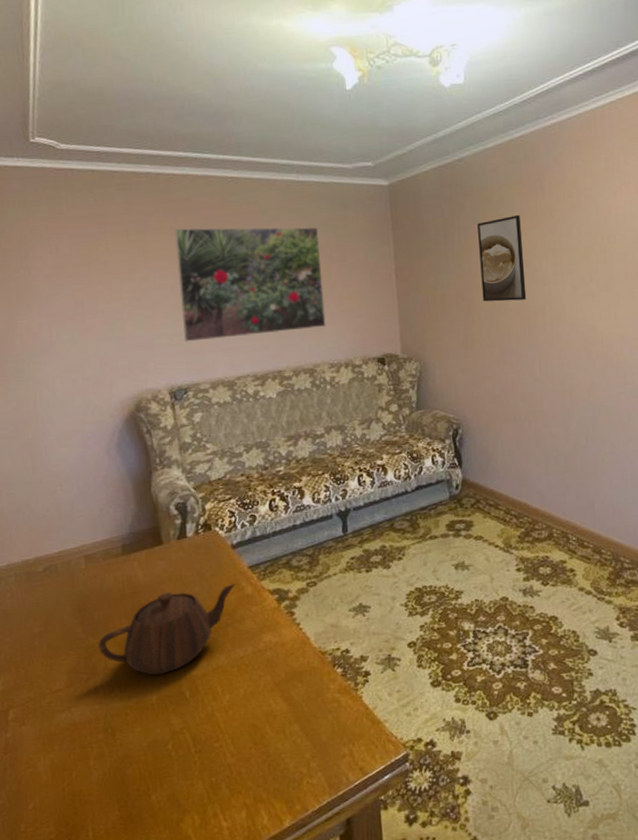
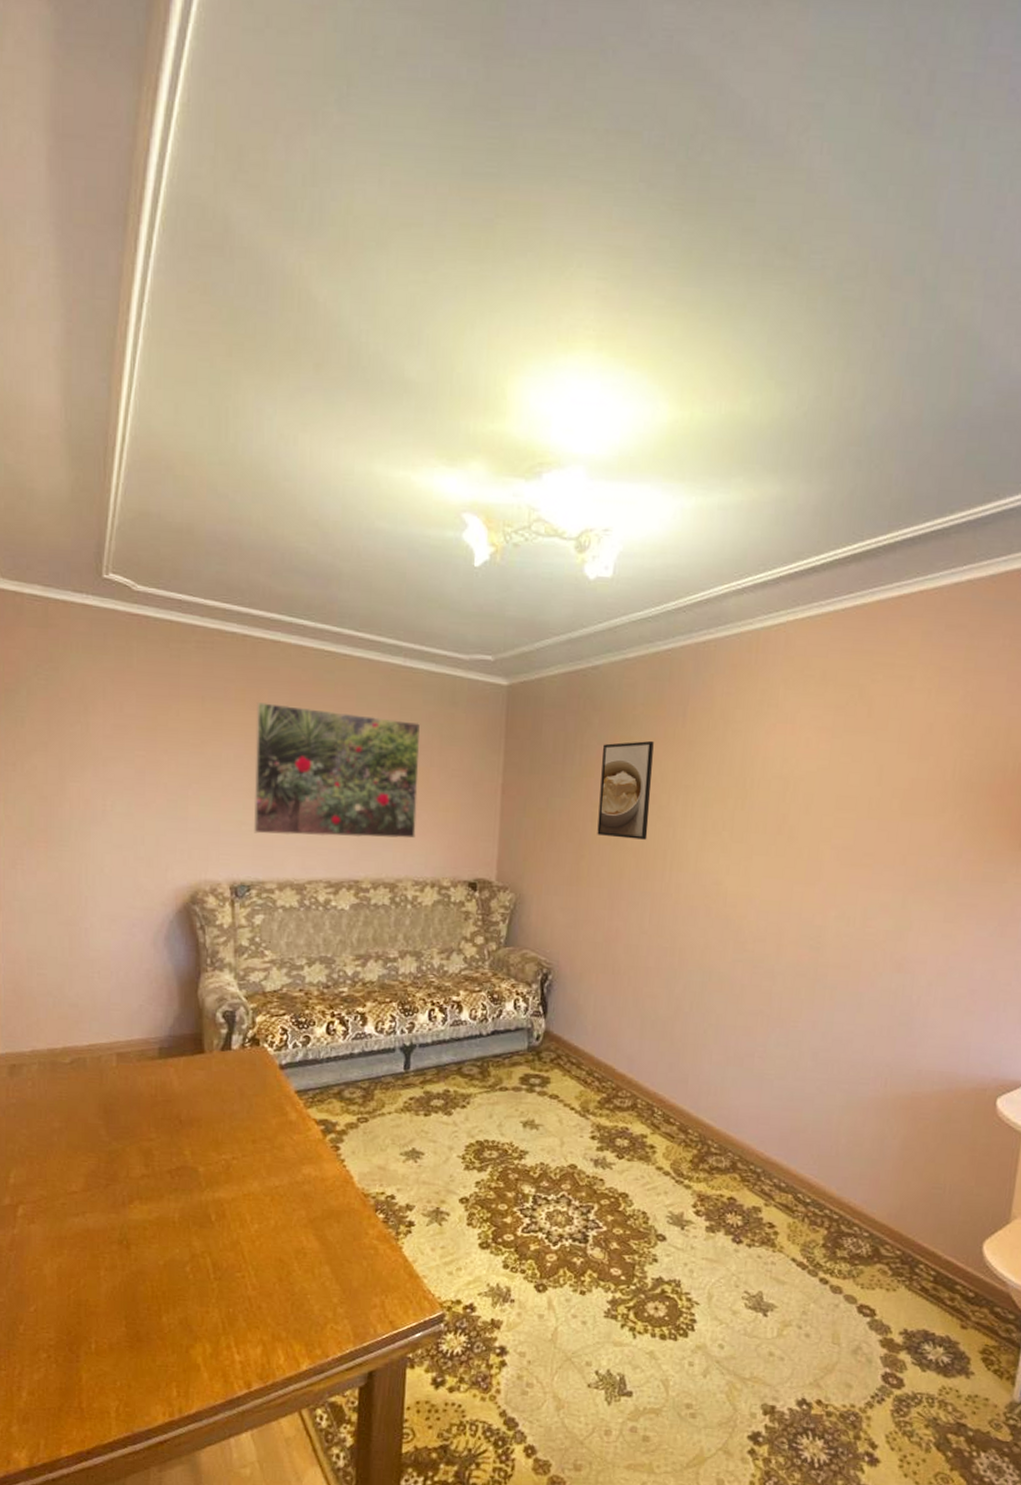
teapot: present [98,583,236,676] -> none [121,1105,280,1193]

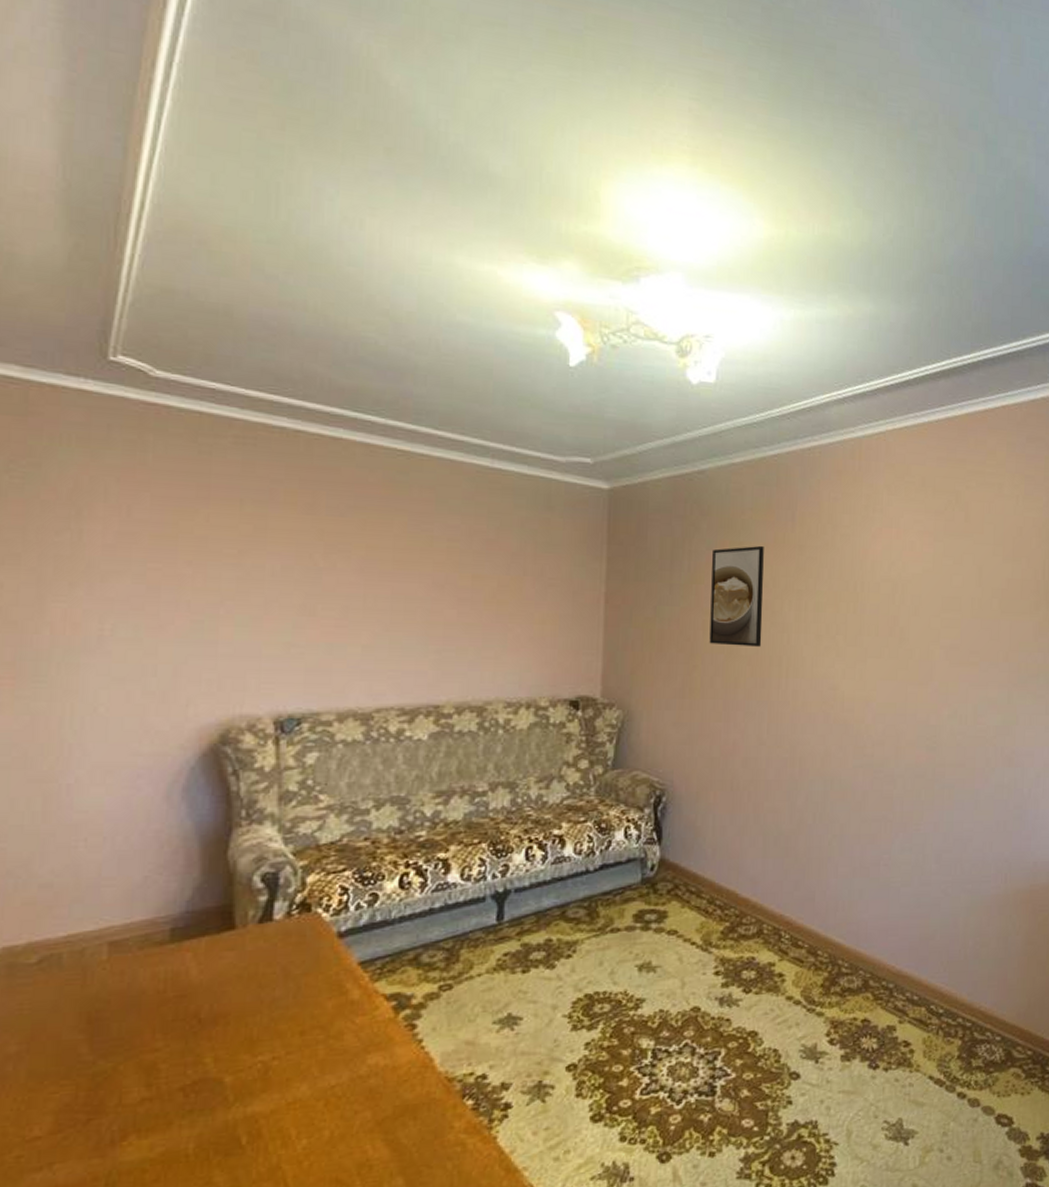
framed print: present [254,702,421,839] -> none [307,506,512,658]

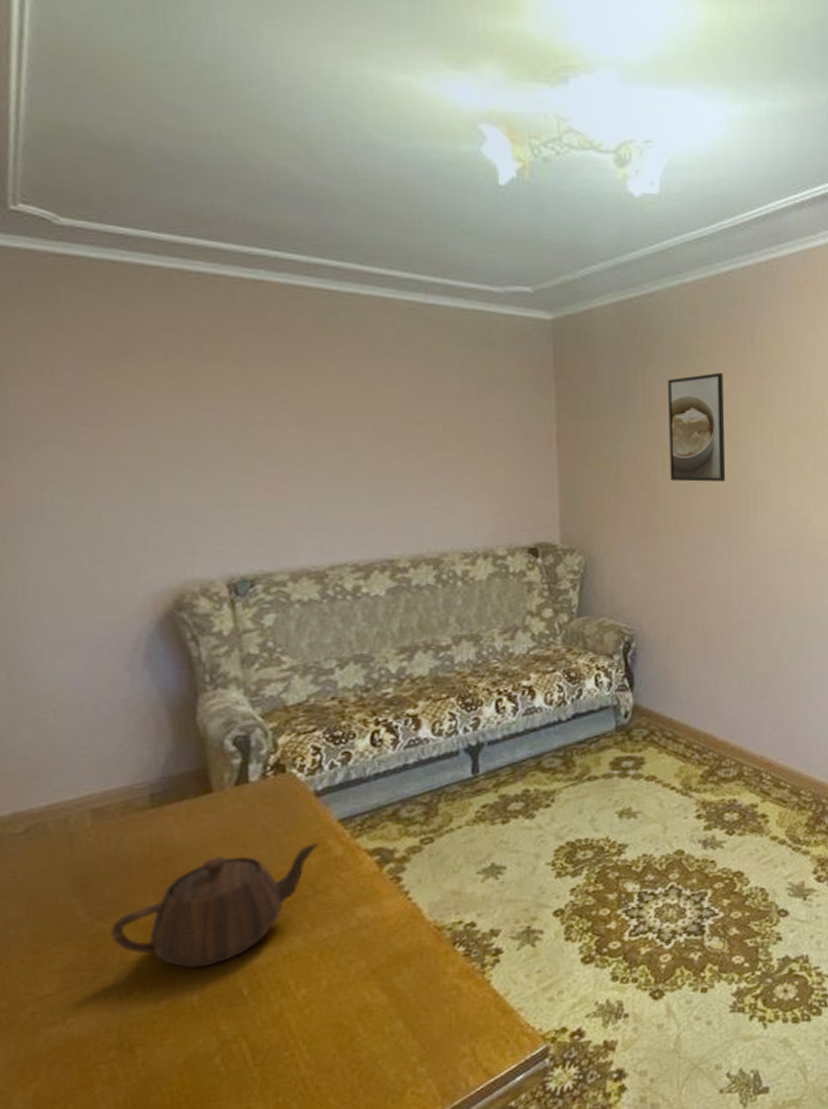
teapot: none [111,984,338,1115] -> present [110,842,320,969]

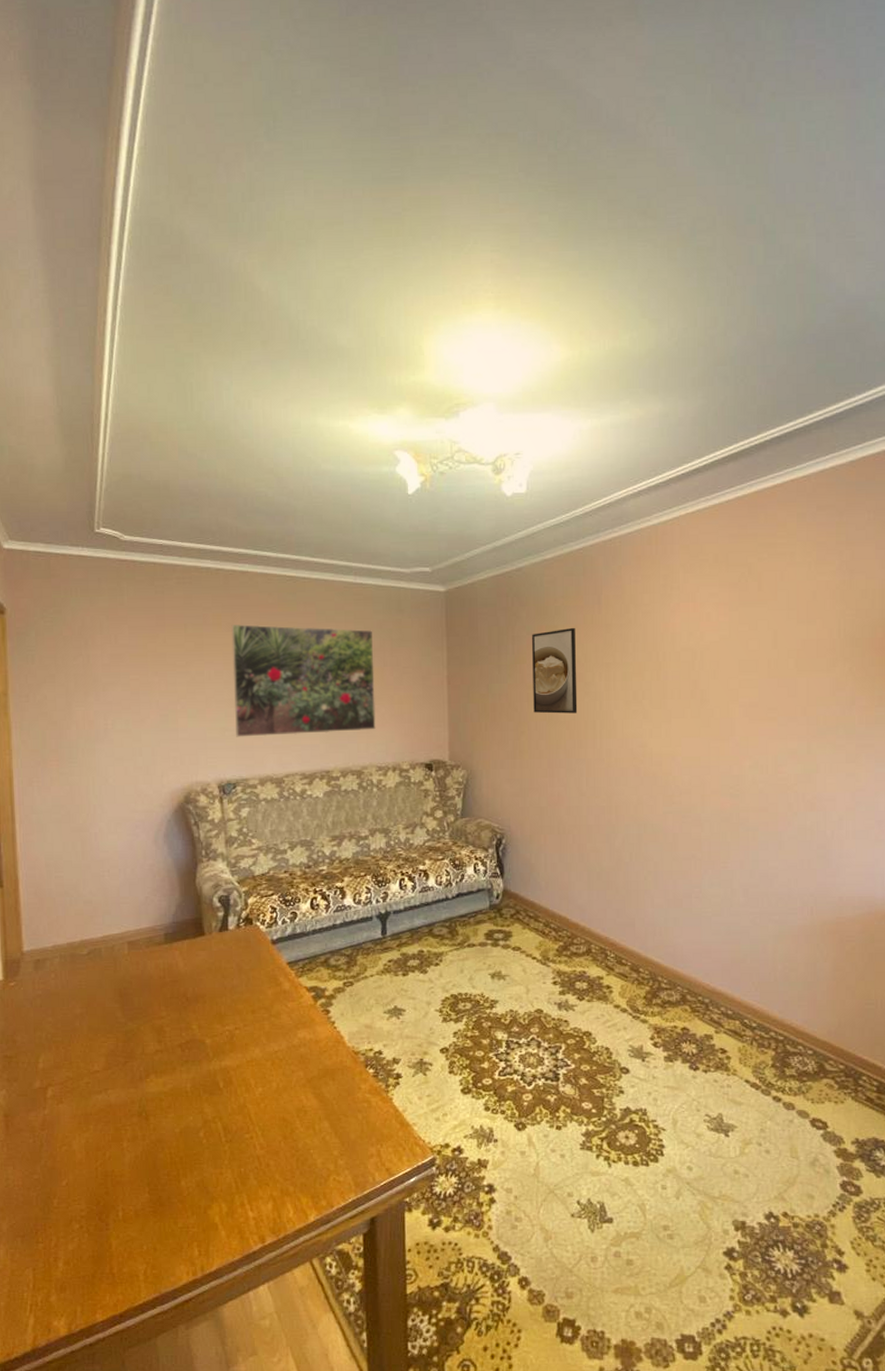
teapot: present [110,842,320,969] -> none [136,978,274,1064]
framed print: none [240,356,459,516] -> present [231,624,376,737]

